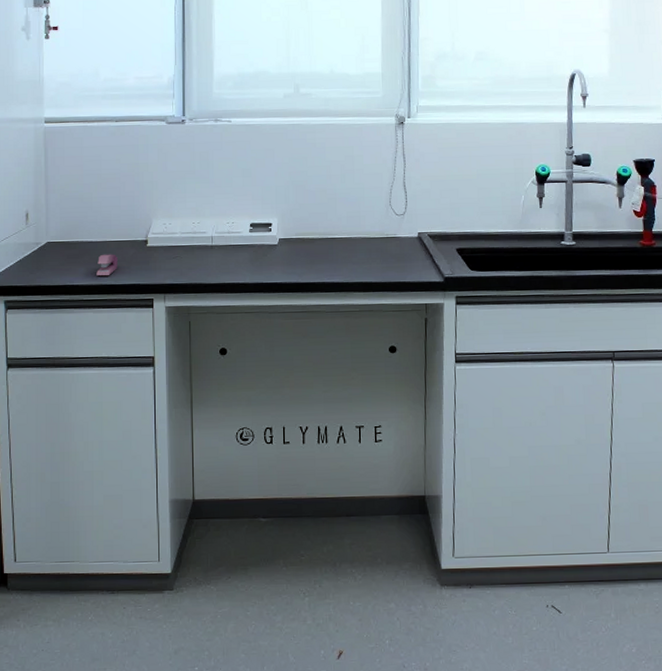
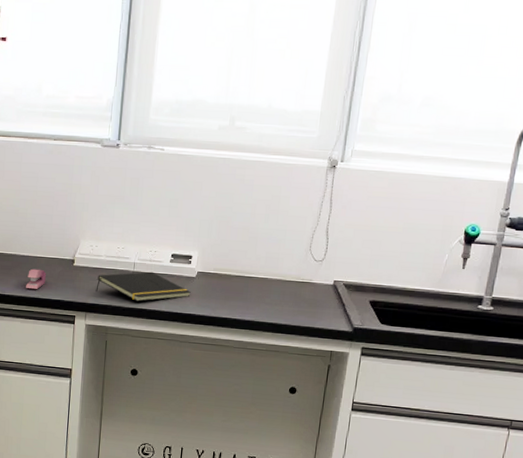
notepad: none [173,244,274,276] -> present [95,271,191,302]

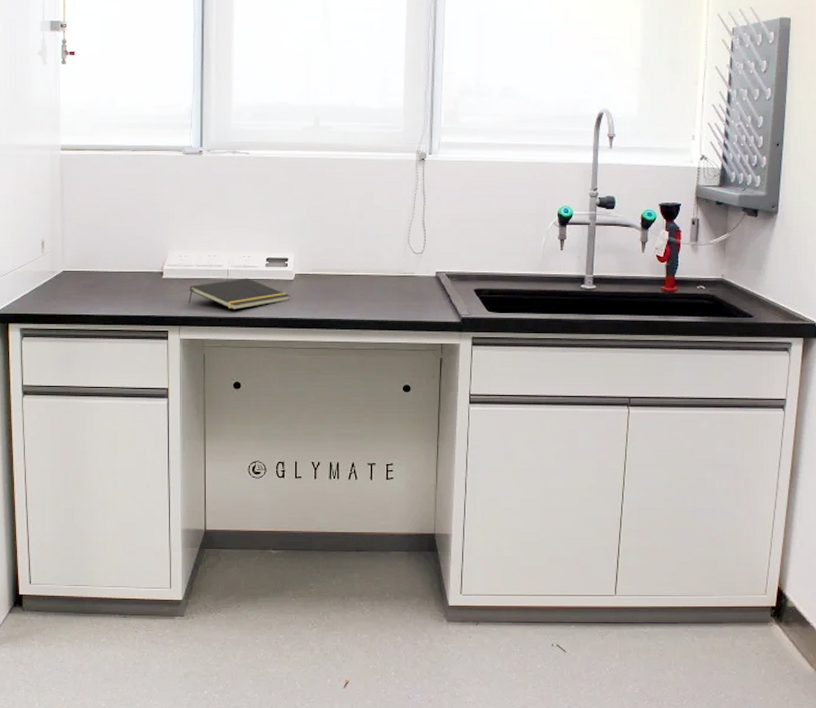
stapler: present [26,268,46,289] -> none [112,284,133,306]

